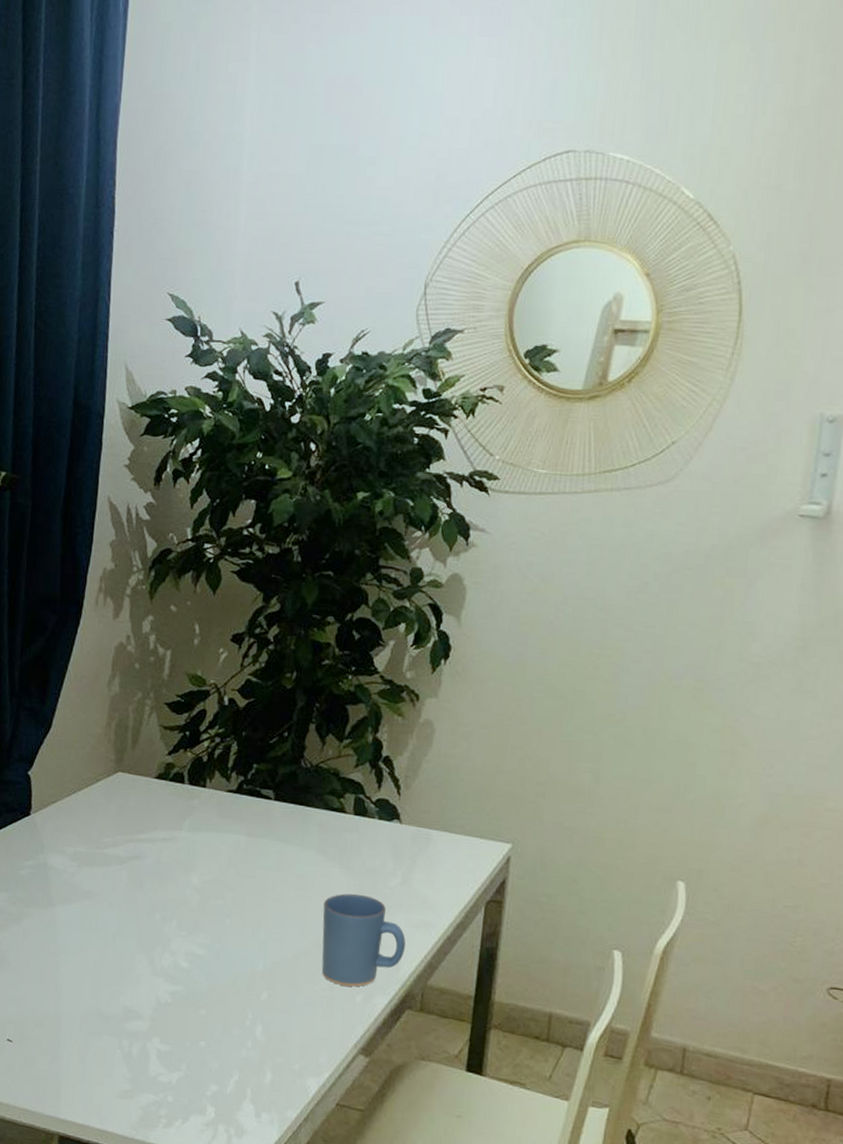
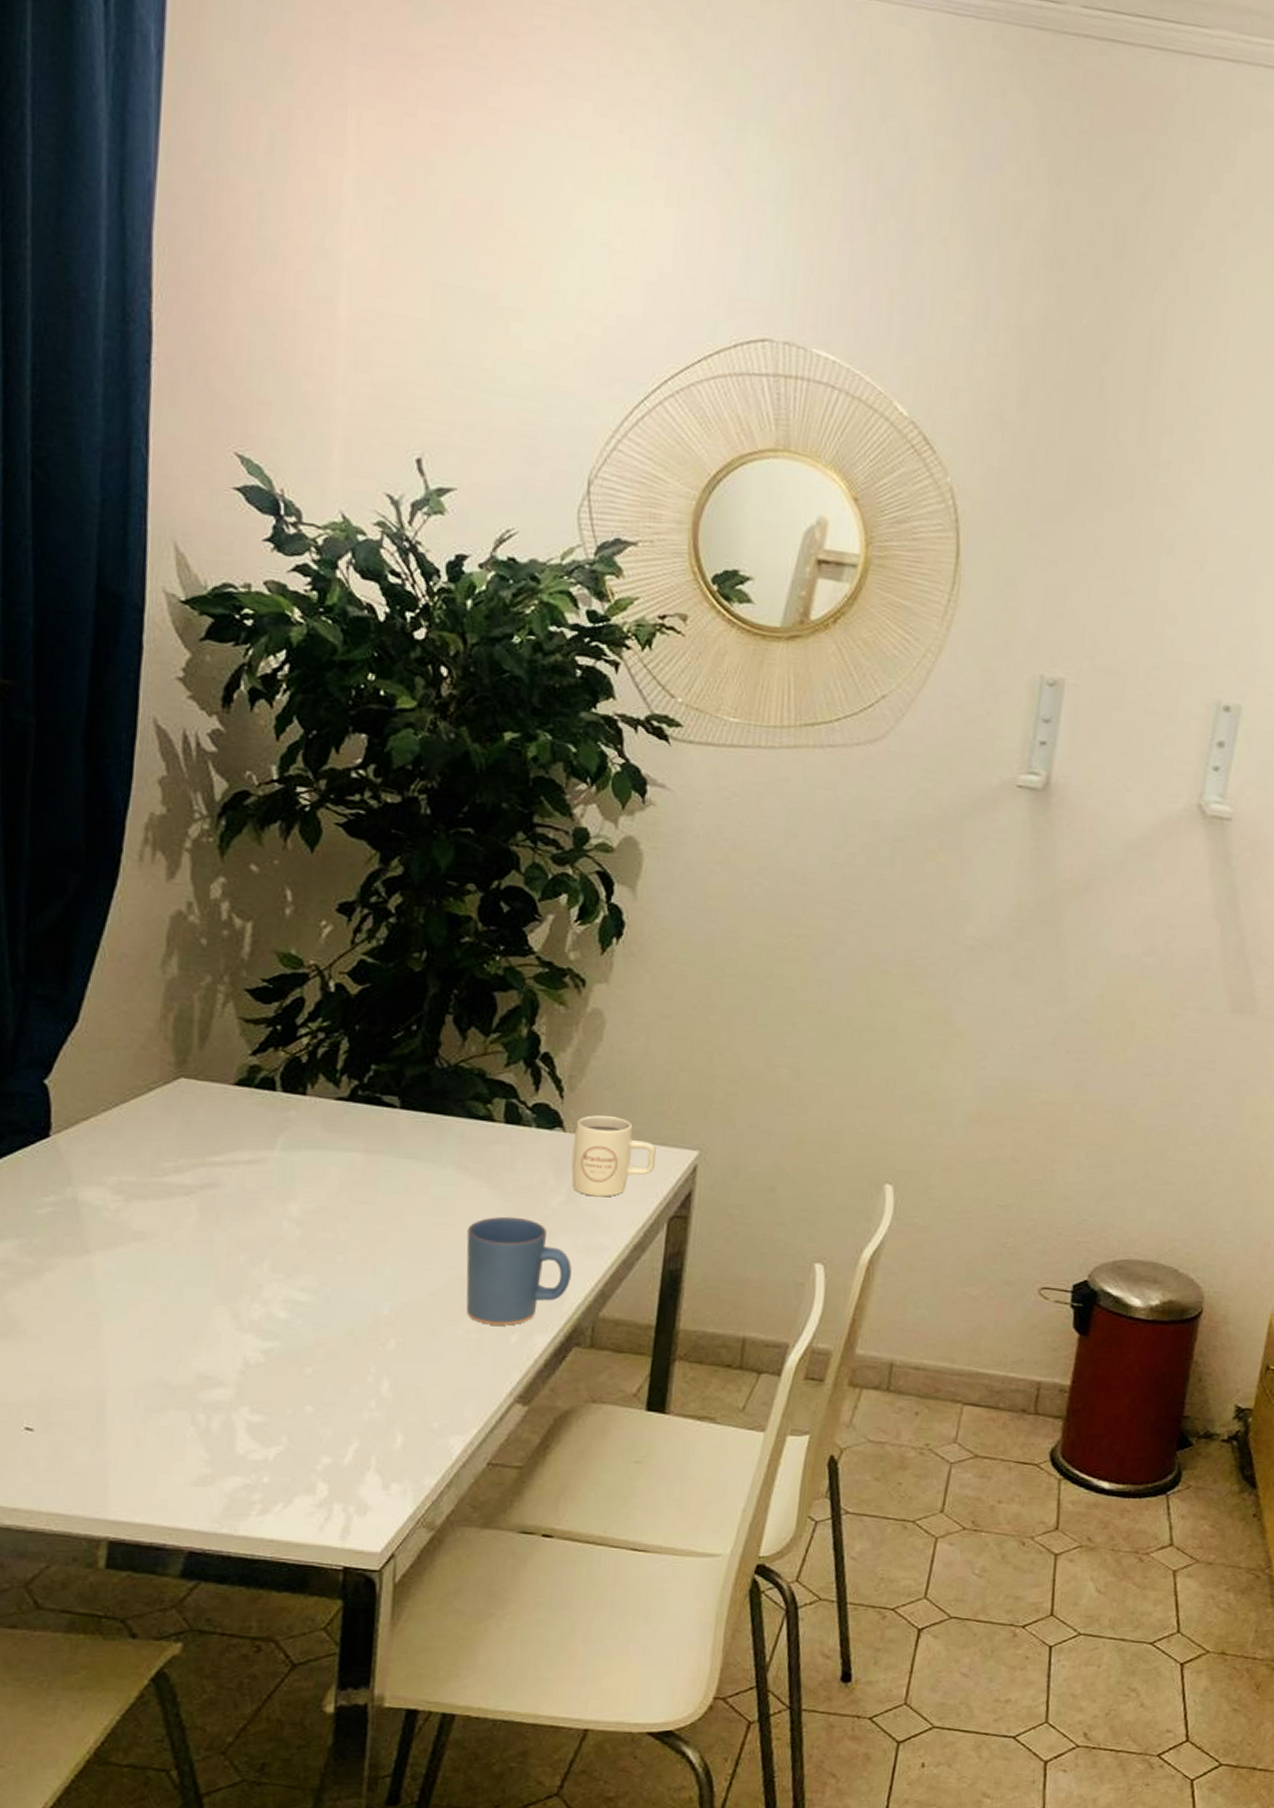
mug: none [406,810,476,881] -> present [571,1114,656,1197]

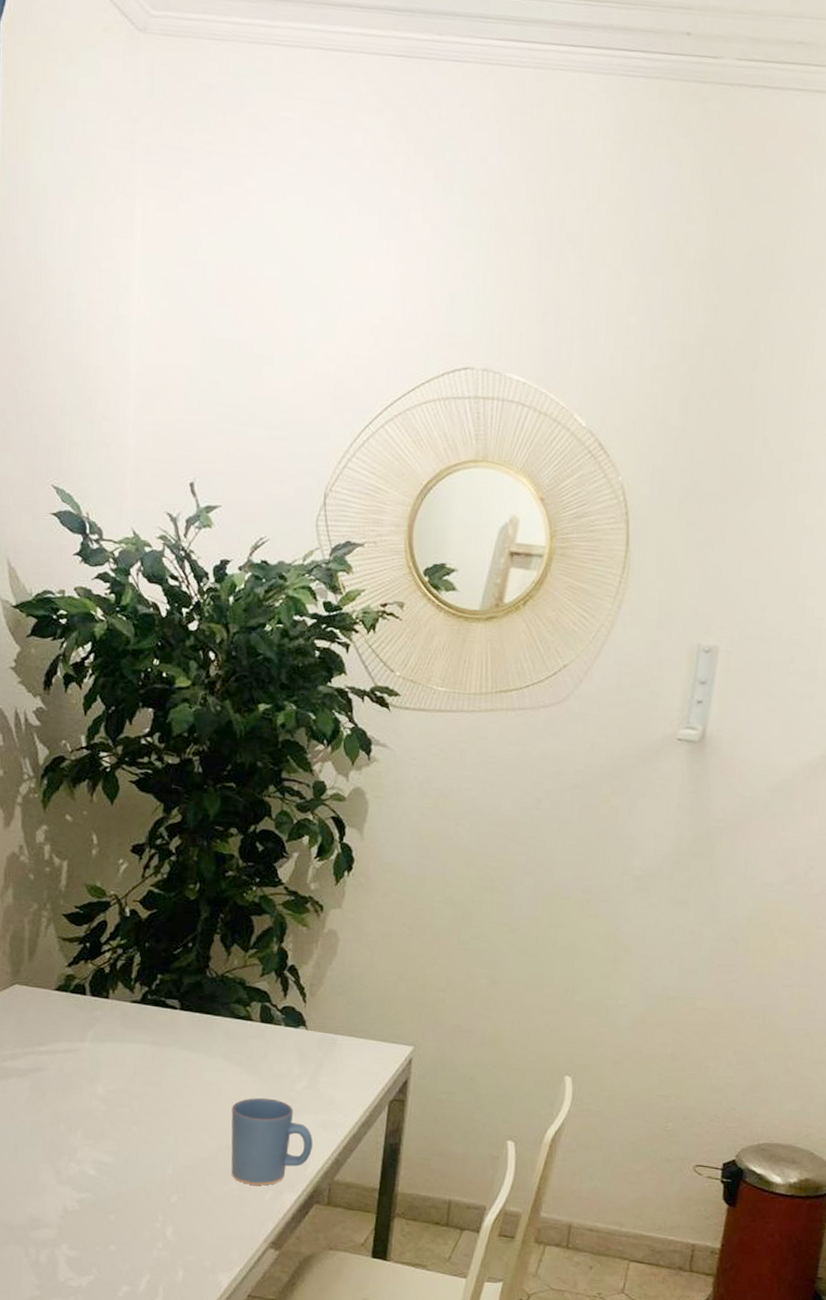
mug: present [571,1114,656,1197] -> none [312,1016,379,1083]

